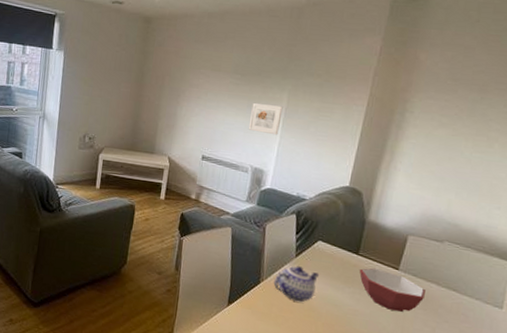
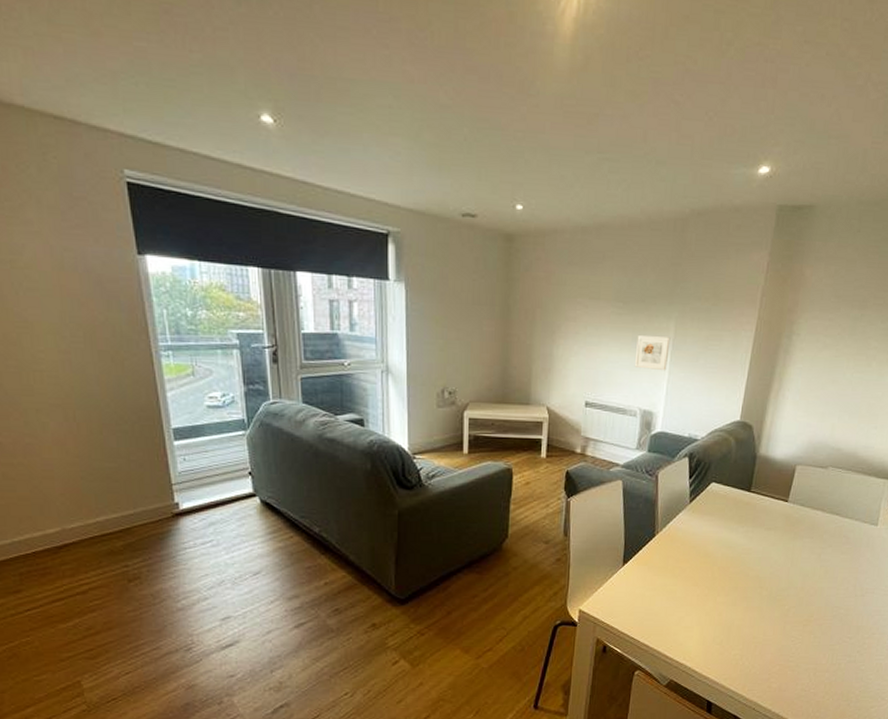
teapot: present [273,266,320,303] -> none [668,512,714,550]
bowl: present [359,267,425,312] -> none [751,503,812,543]

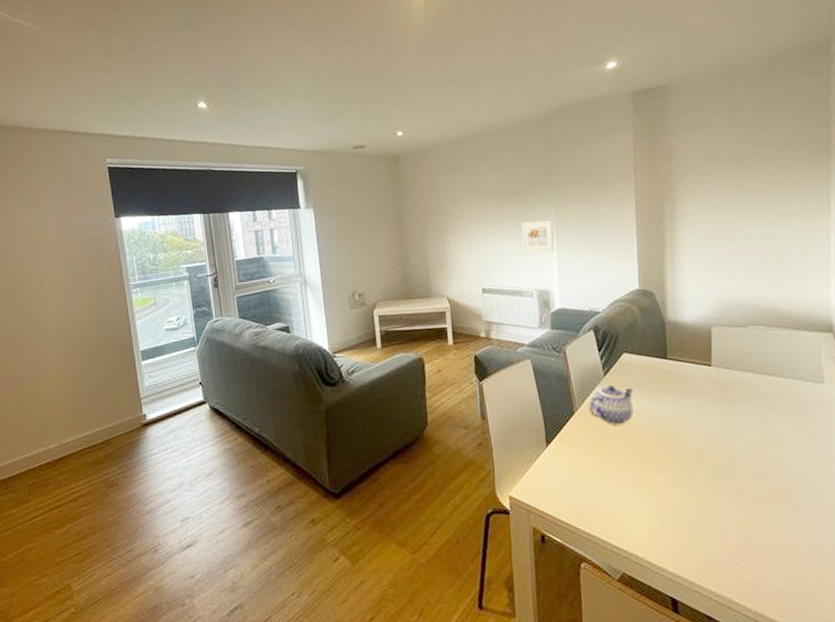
teapot: none [668,512,714,550] -> present [588,385,634,425]

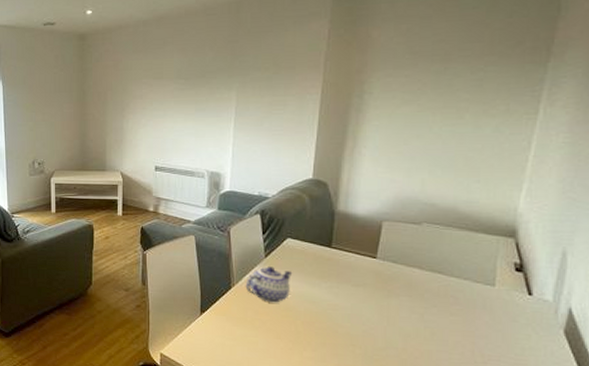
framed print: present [521,220,555,252] -> none [199,106,233,136]

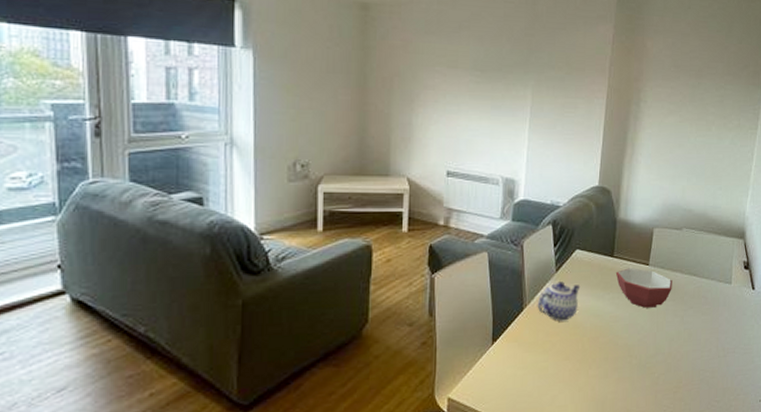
bowl: none [334,259,408,301] -> present [615,267,672,308]

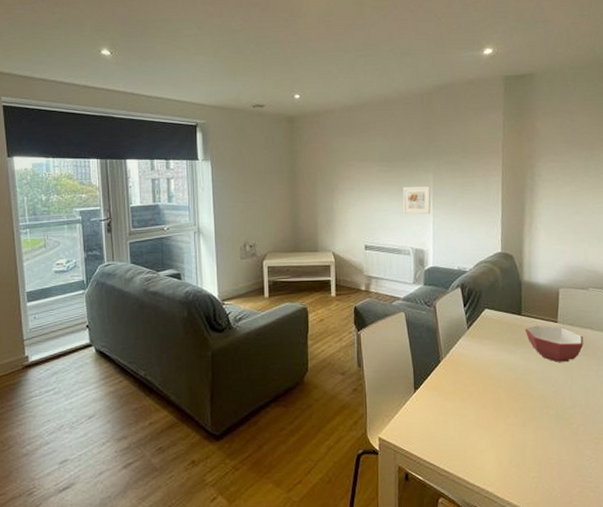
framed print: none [494,104,528,139] -> present [402,186,431,215]
teapot: present [537,281,581,321] -> none [452,337,492,373]

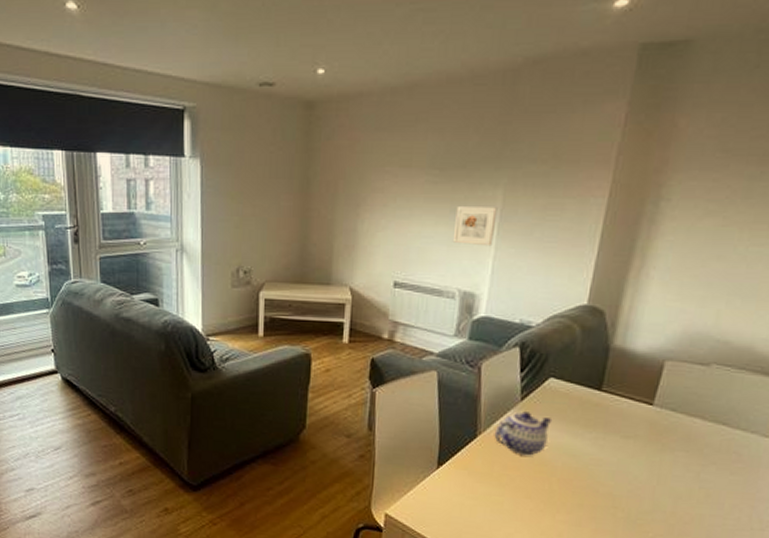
teapot: none [452,337,492,373] -> present [494,411,553,456]
bowl: present [524,325,584,362] -> none [602,405,687,456]

